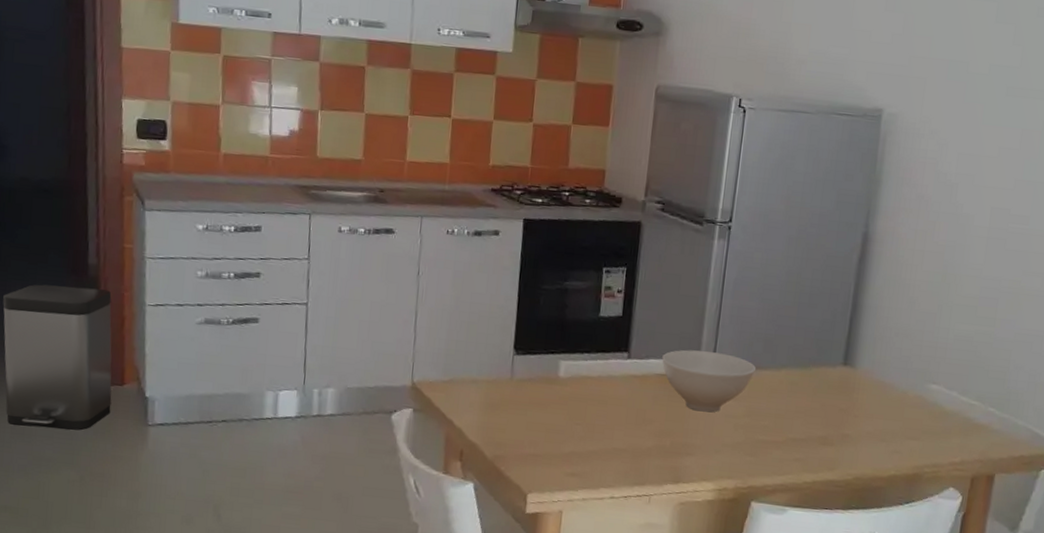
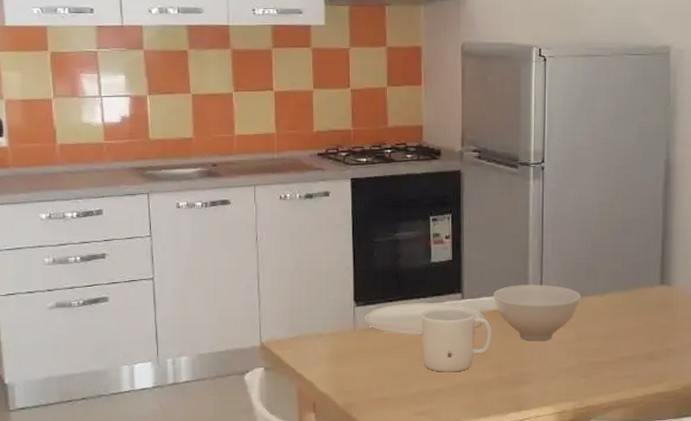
plate: none [523,357,651,394] -> present [365,303,485,337]
mug: none [580,365,657,435] -> present [421,308,492,372]

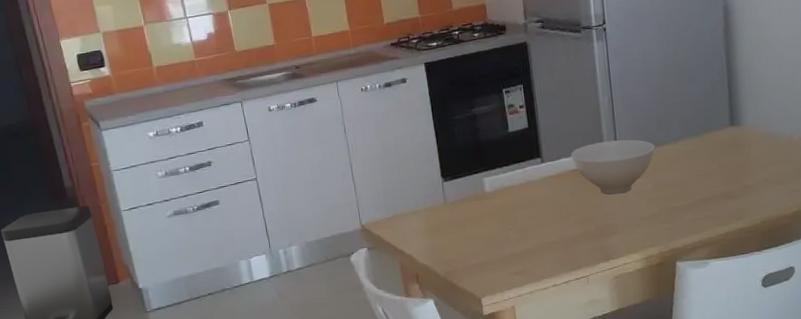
plate: present [365,303,485,337] -> none [453,168,566,203]
mug: present [421,308,492,372] -> none [505,171,575,233]

